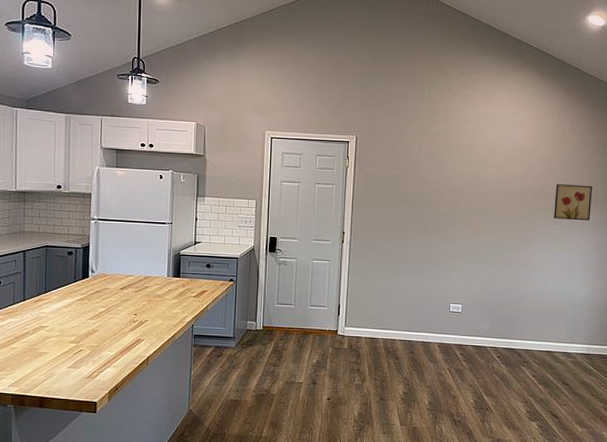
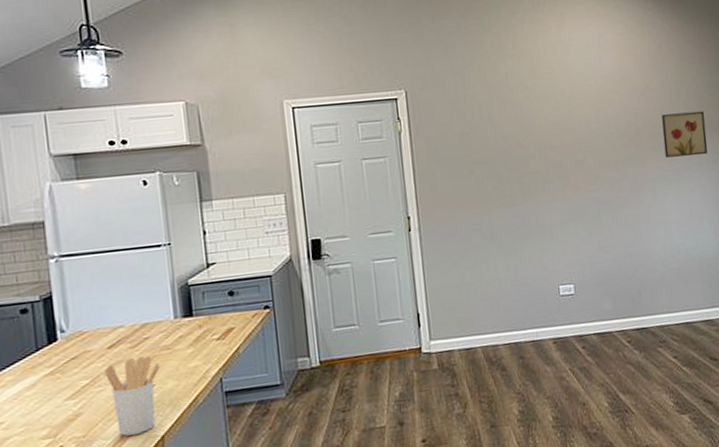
utensil holder: none [116,298,153,352] -> present [104,356,160,436]

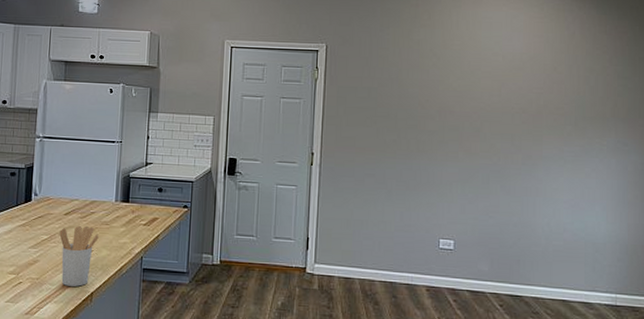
wall art: present [661,111,708,158] -> none [564,98,612,142]

